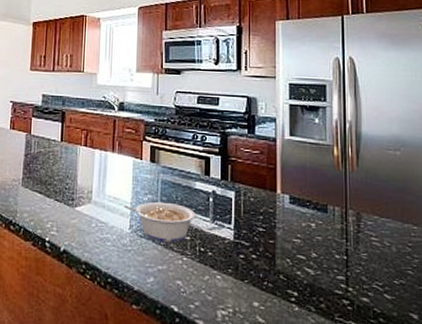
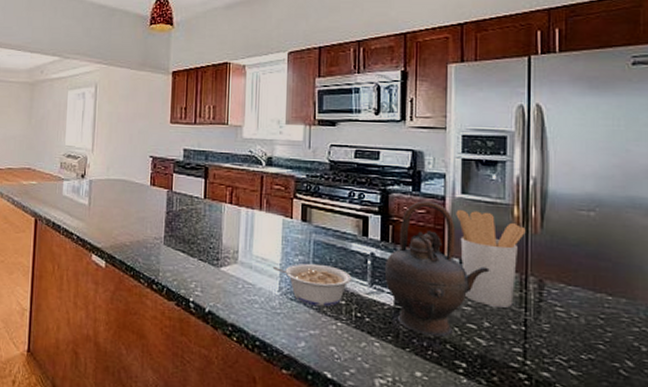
teapot: none [224,142,315,268] -> present [384,201,490,337]
utensil holder: none [285,151,344,239] -> present [456,210,526,308]

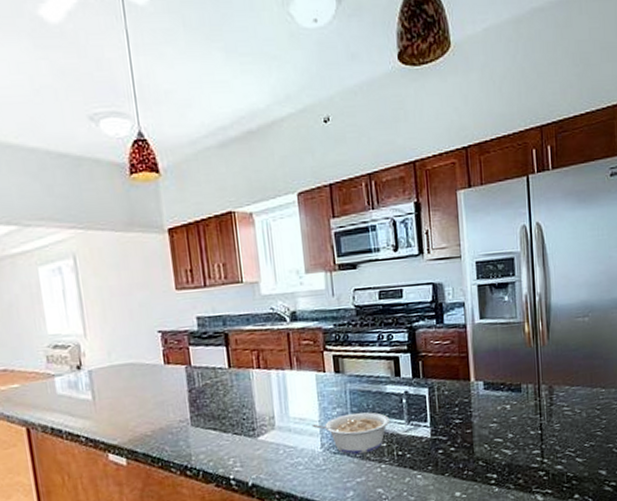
teapot: present [384,201,490,337] -> none [418,331,509,458]
utensil holder: present [456,210,526,308] -> none [477,332,536,419]

